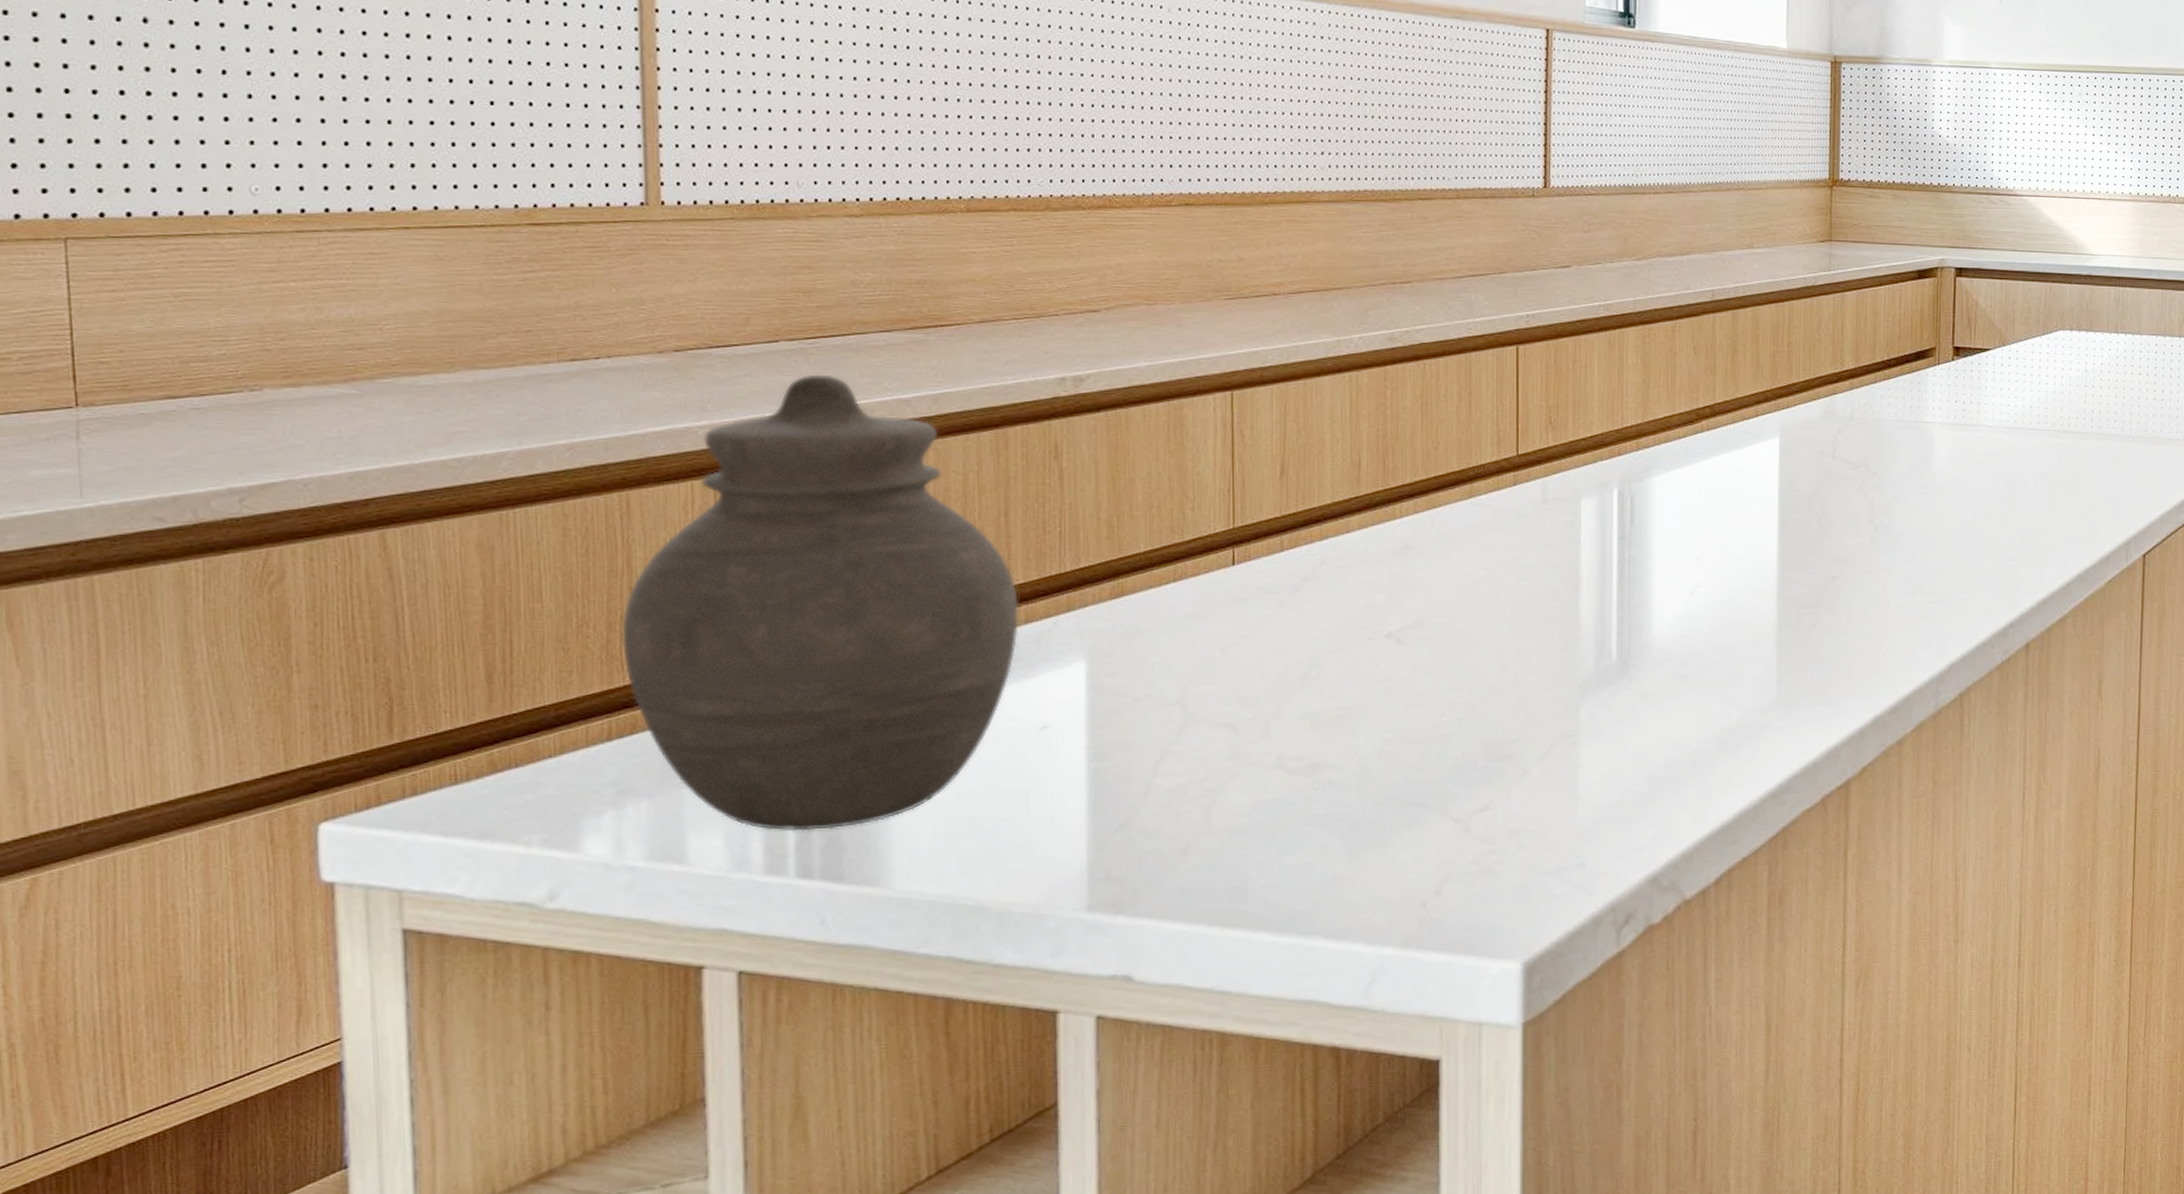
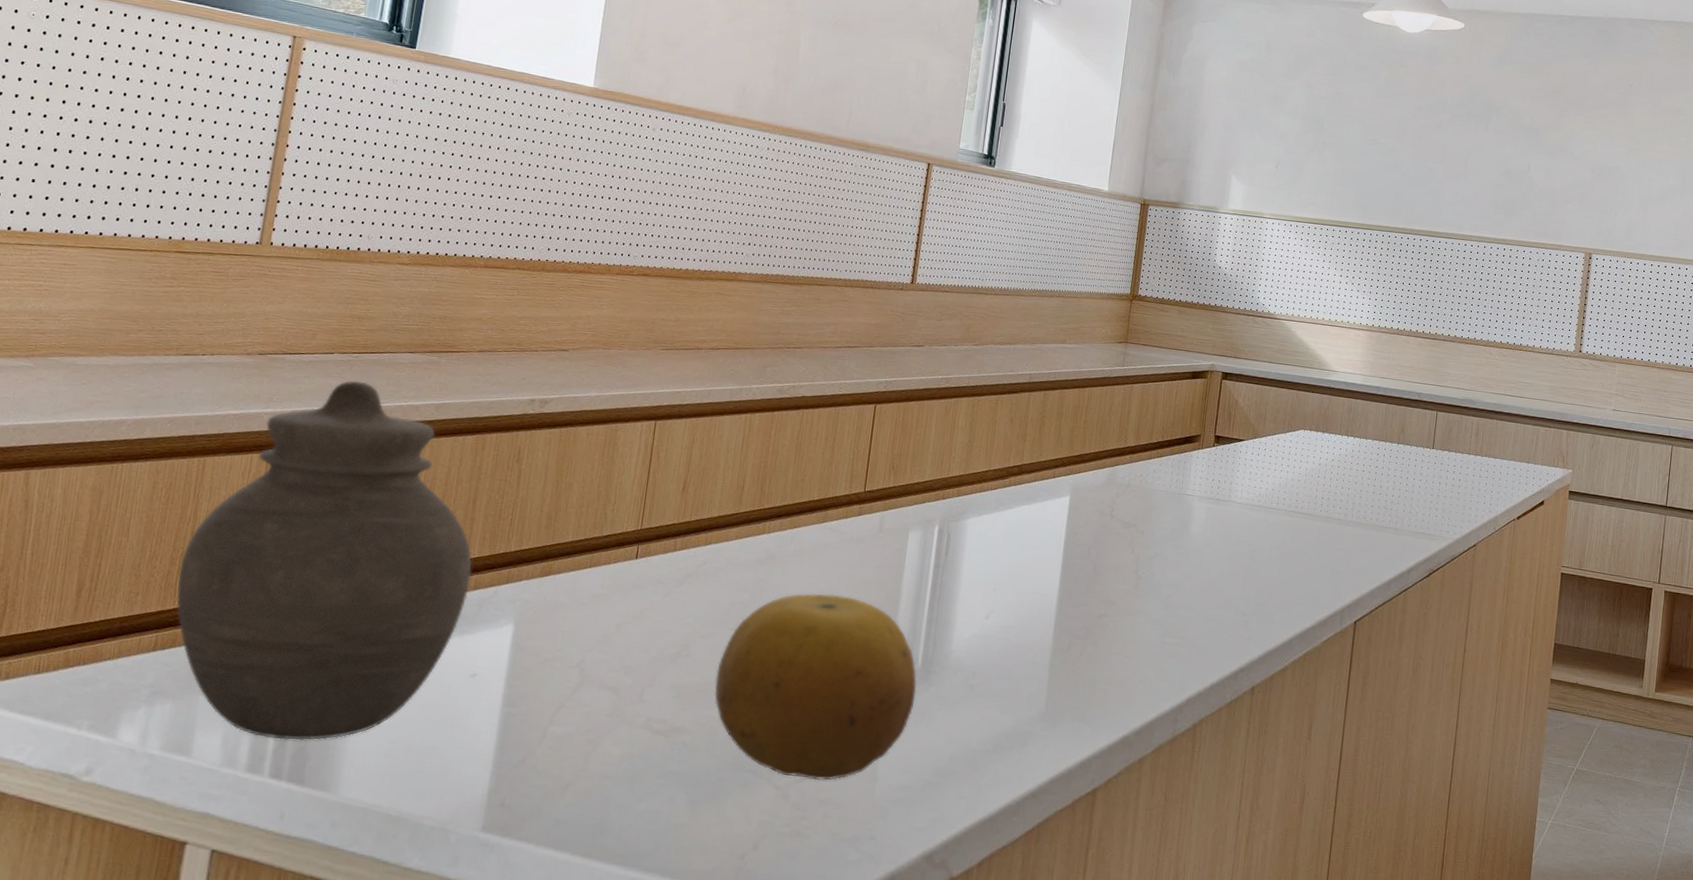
fruit: none [1359,584,1614,807] -> present [714,593,917,781]

